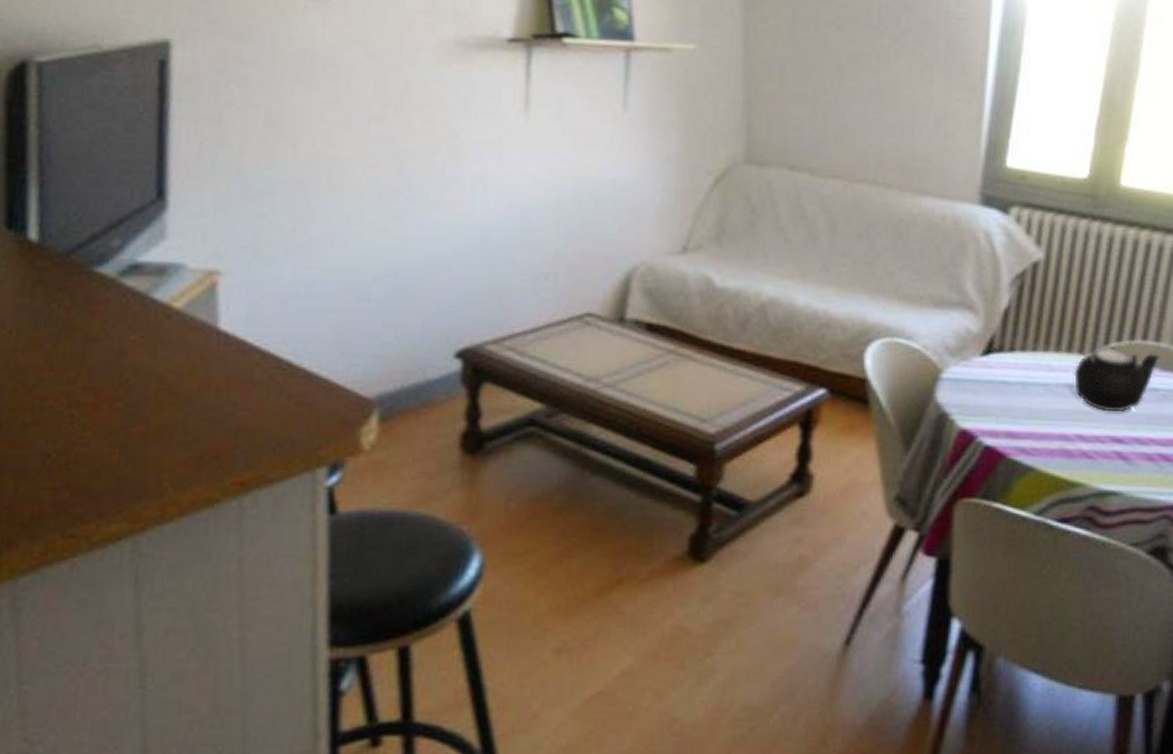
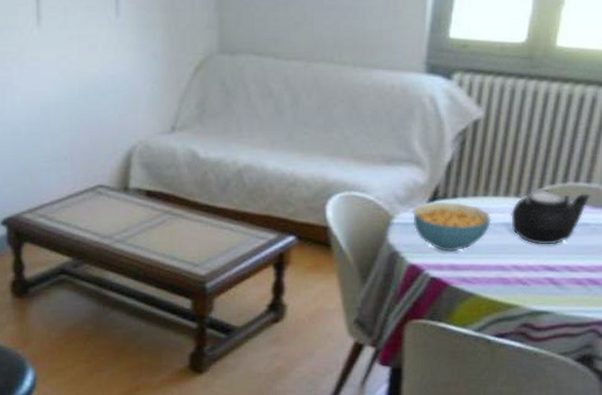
cereal bowl: none [964,354,1053,416] -> present [413,201,491,252]

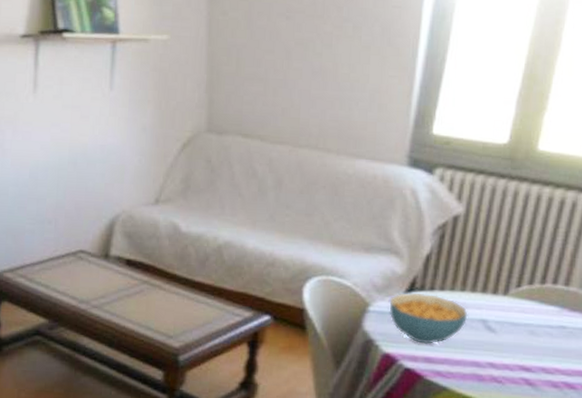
teapot: present [511,188,591,245] -> none [487,288,569,346]

